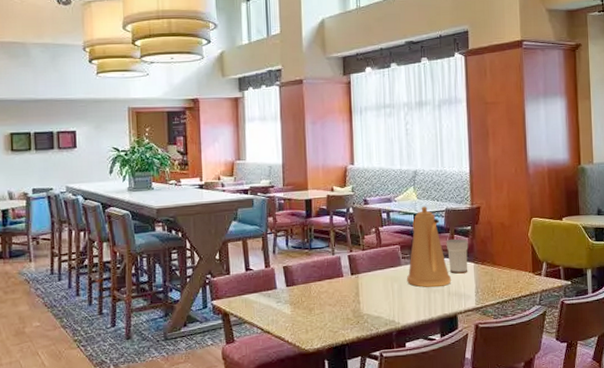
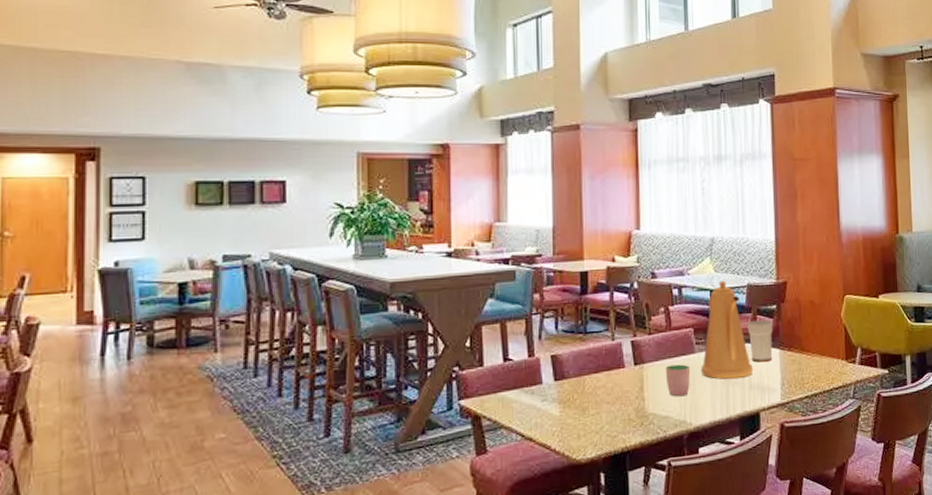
cup: none [377,274,398,301] -> present [665,364,690,397]

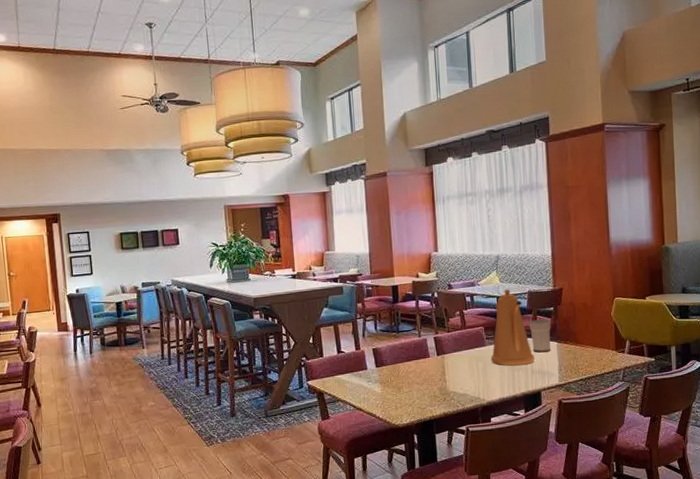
cup: present [665,364,690,397] -> none [462,354,482,379]

